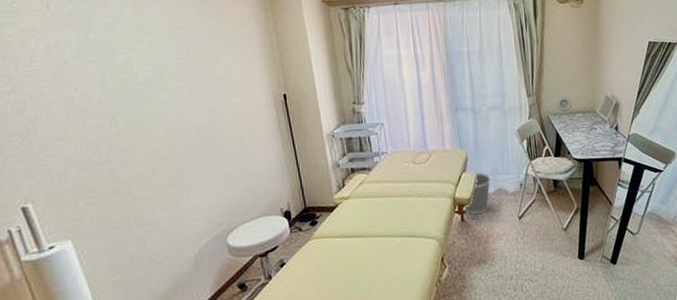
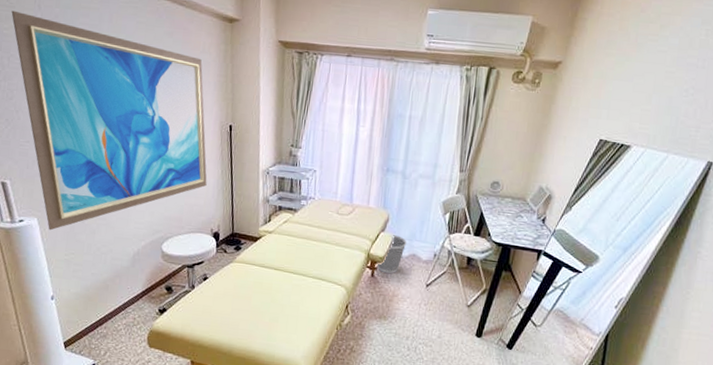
wall art: none [14,15,268,251] -> present [11,10,207,231]

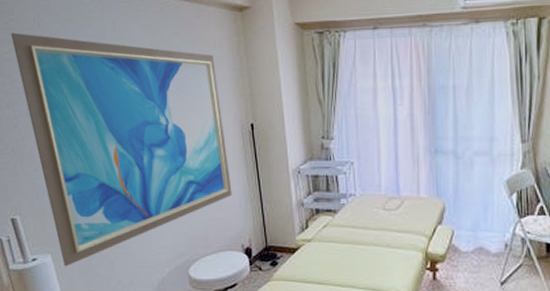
wastebasket: present [377,235,407,274] -> none [437,227,471,275]

